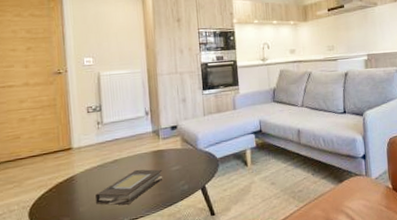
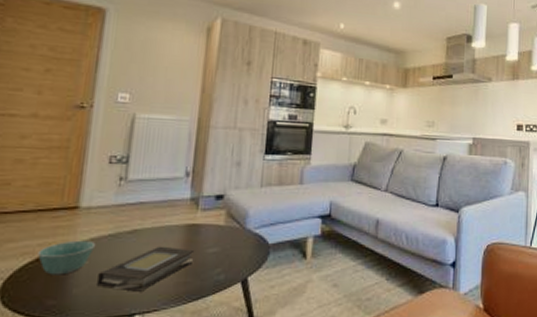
bowl: none [50,171,90,200] -> present [38,240,96,275]

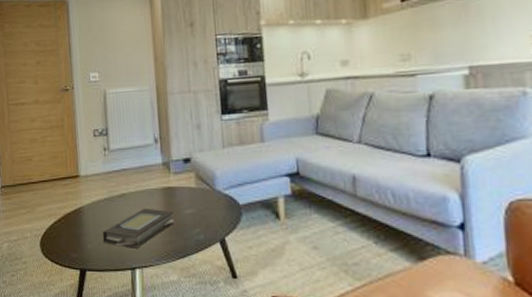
bowl: present [38,240,96,275] -> none [59,204,97,233]

